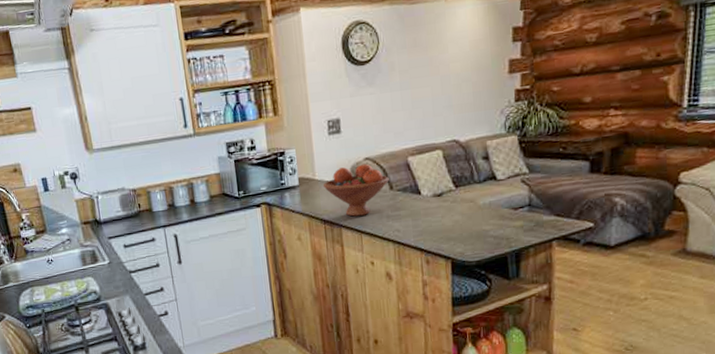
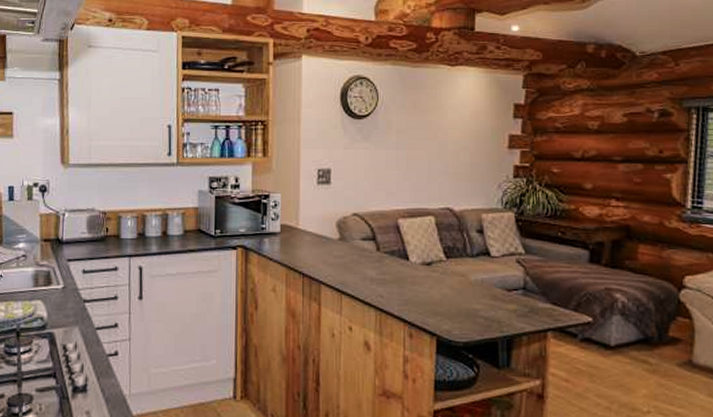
fruit bowl: present [322,163,389,217] -> none [305,219,376,274]

